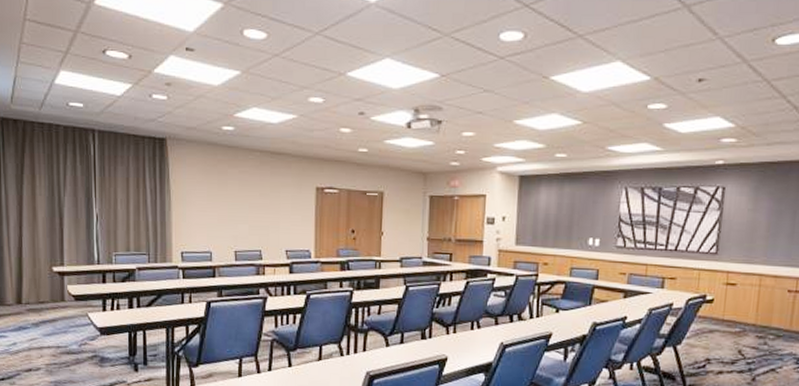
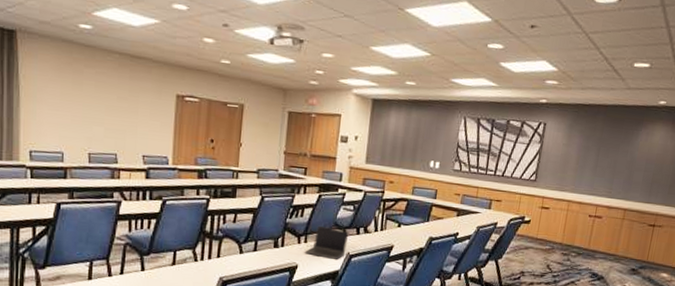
laptop computer: none [453,314,502,351] -> present [304,225,349,261]

